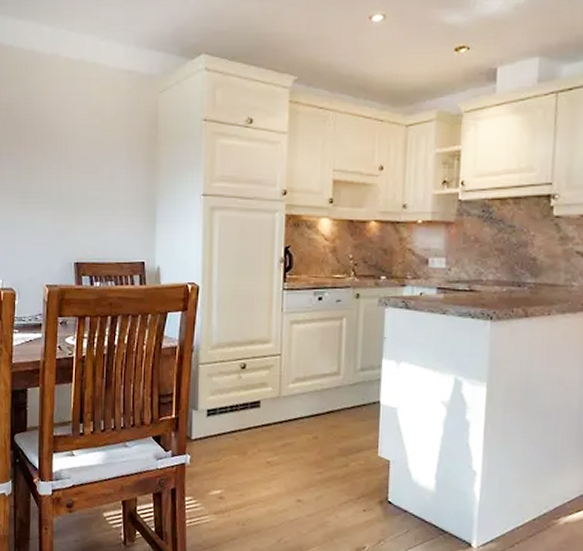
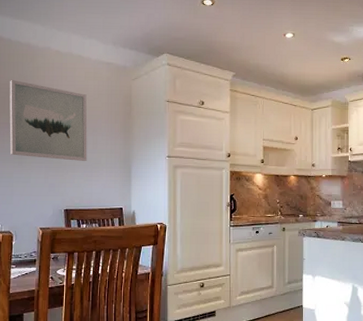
wall art: none [11,99,103,201] -> present [9,80,87,161]

